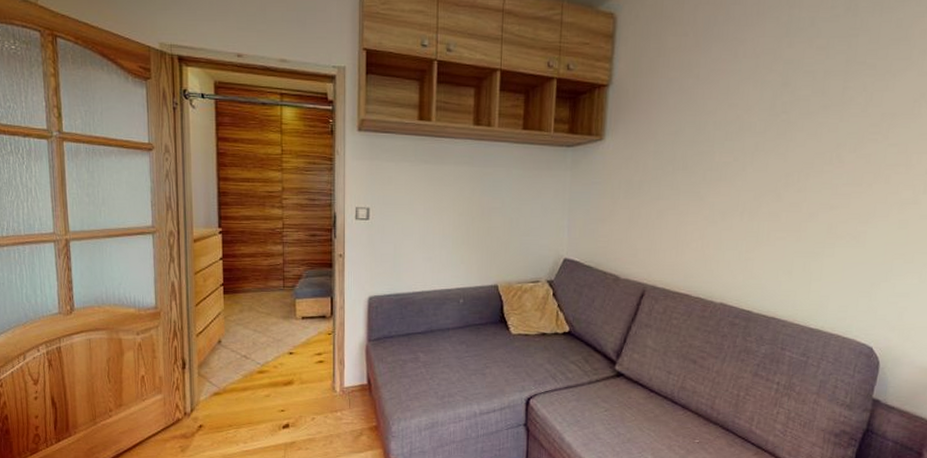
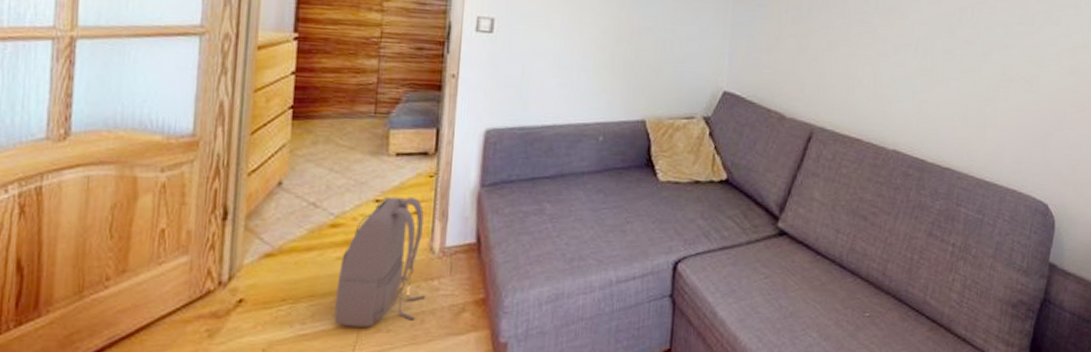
backpack: none [267,350,332,446] -> present [334,196,425,327]

